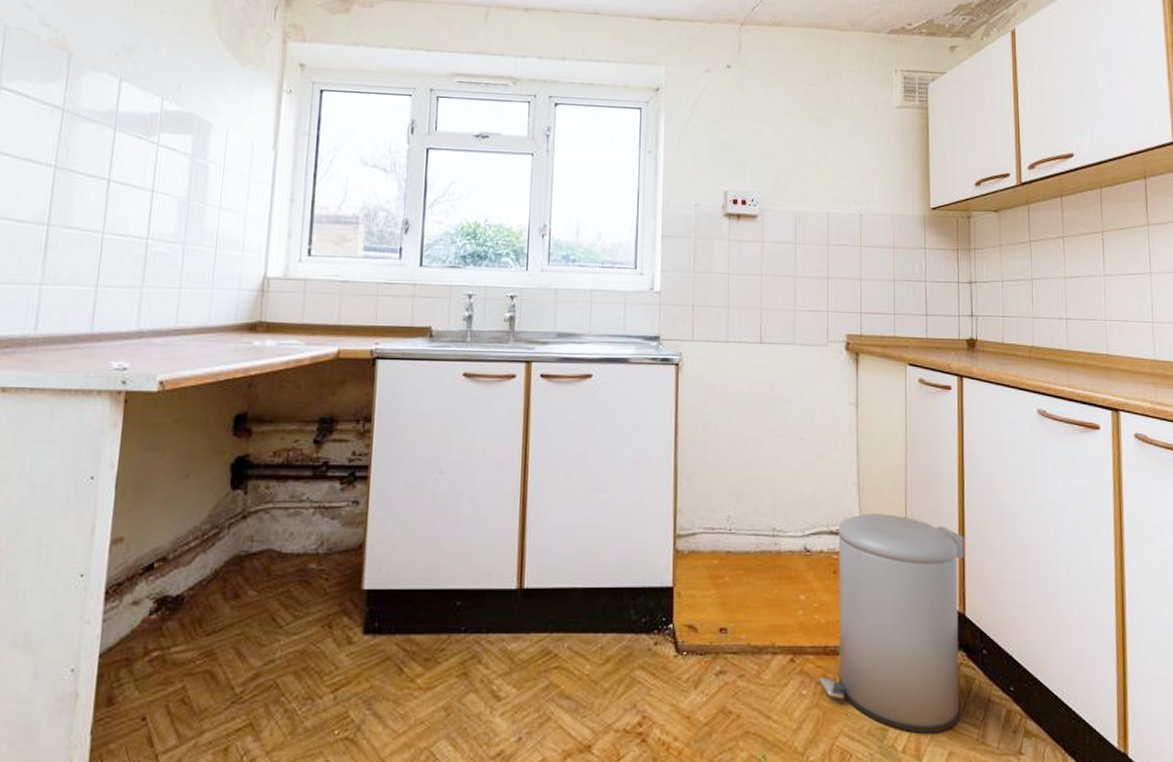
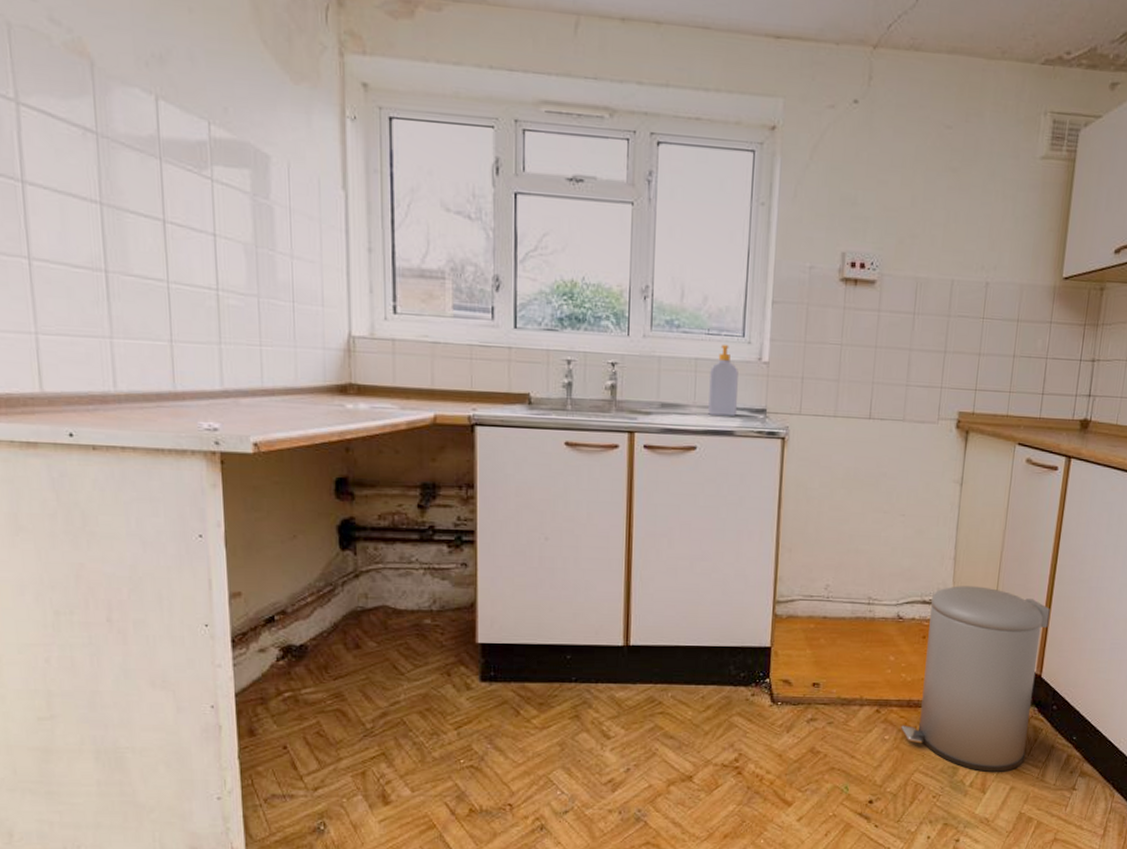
soap bottle: none [603,275,632,344] -> present [708,344,738,416]

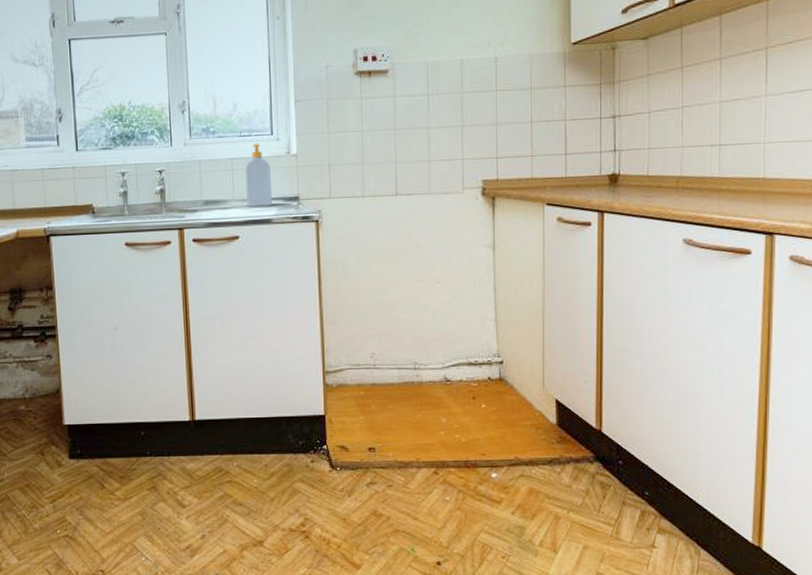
pedal bin: present [901,586,1050,772] -> none [461,345,602,531]

